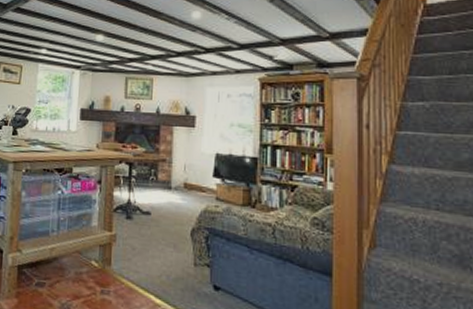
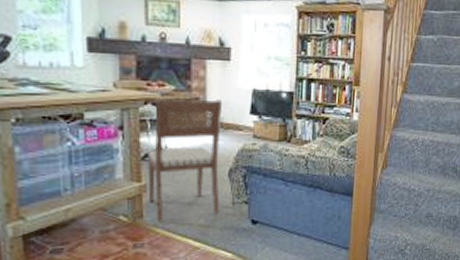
chair: none [117,159,187,273] -> present [147,99,223,221]

